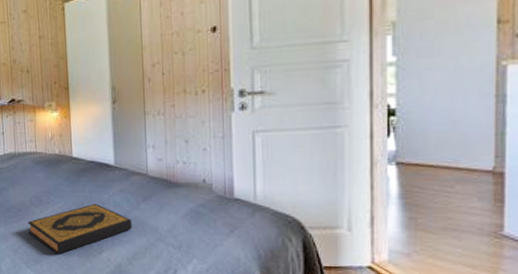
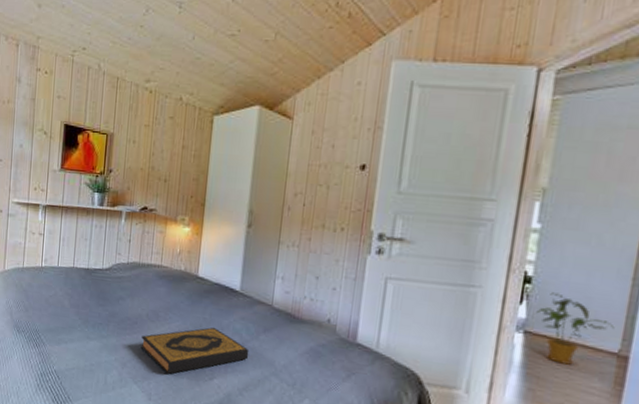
house plant: none [405,121,485,189] -> present [536,292,615,365]

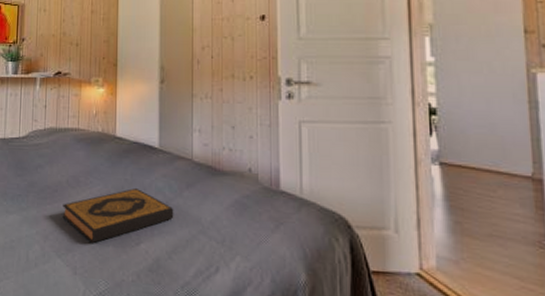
house plant: present [536,292,615,365] -> none [447,122,523,193]

